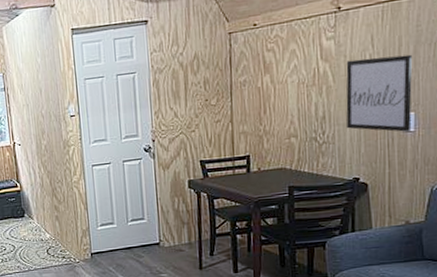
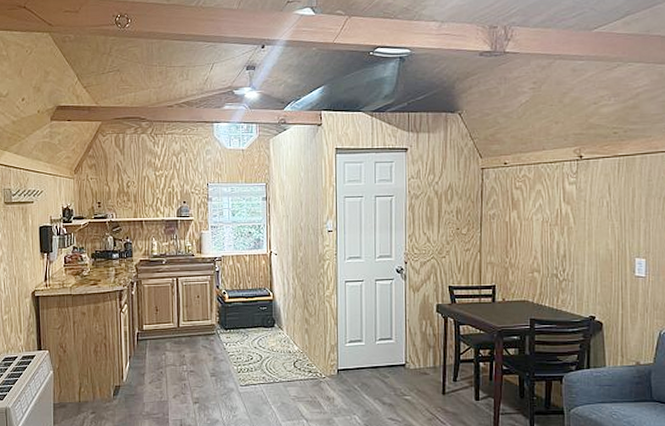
wall art: present [346,54,413,132] -> none [584,205,645,276]

